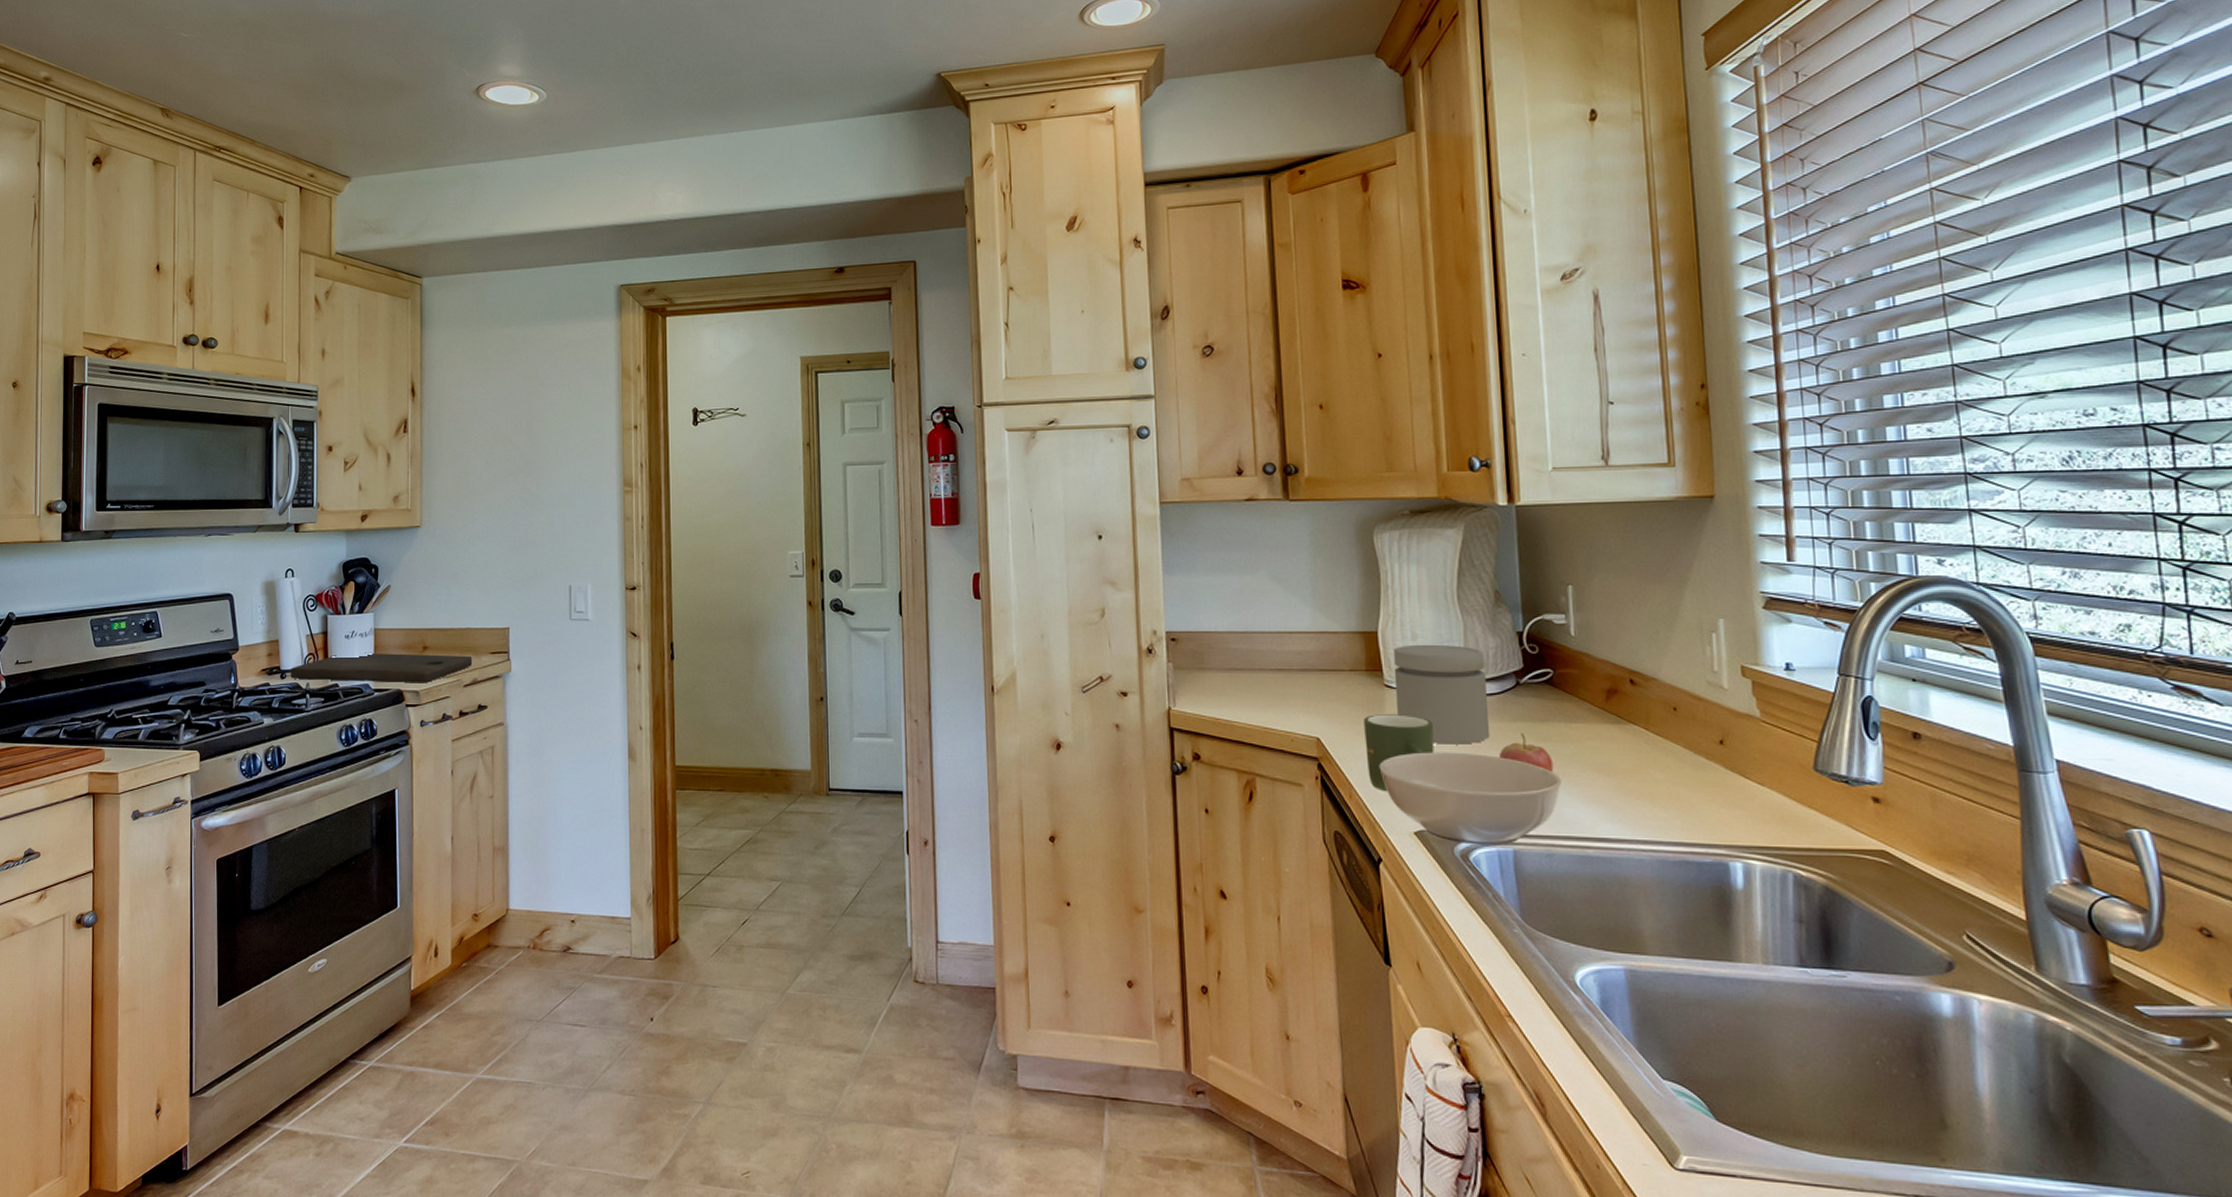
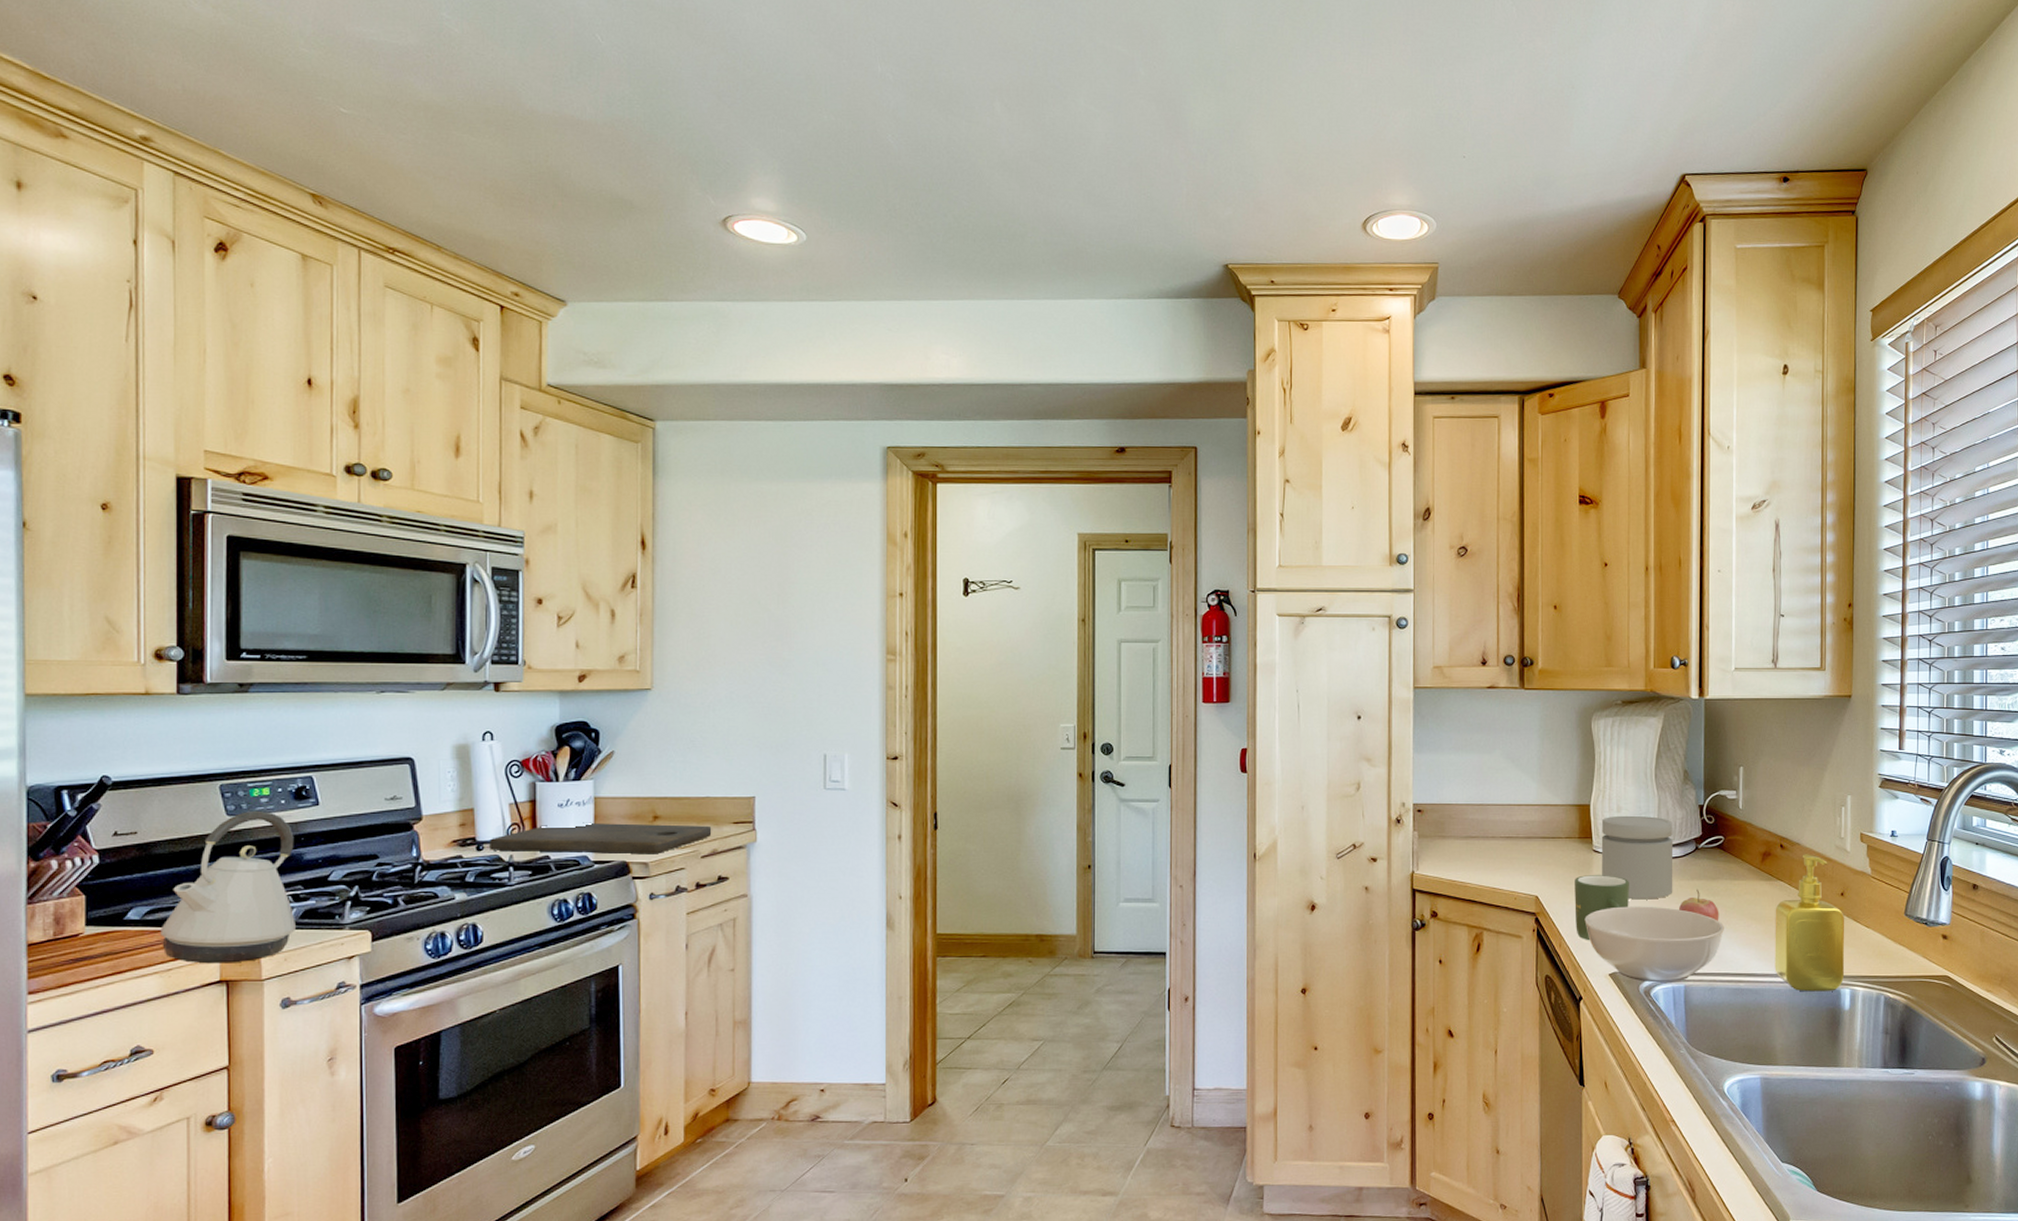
kettle: none [47,642,144,778] -> present [160,810,297,964]
soap dispenser: none [1629,691,1732,865] -> present [1774,854,1844,992]

